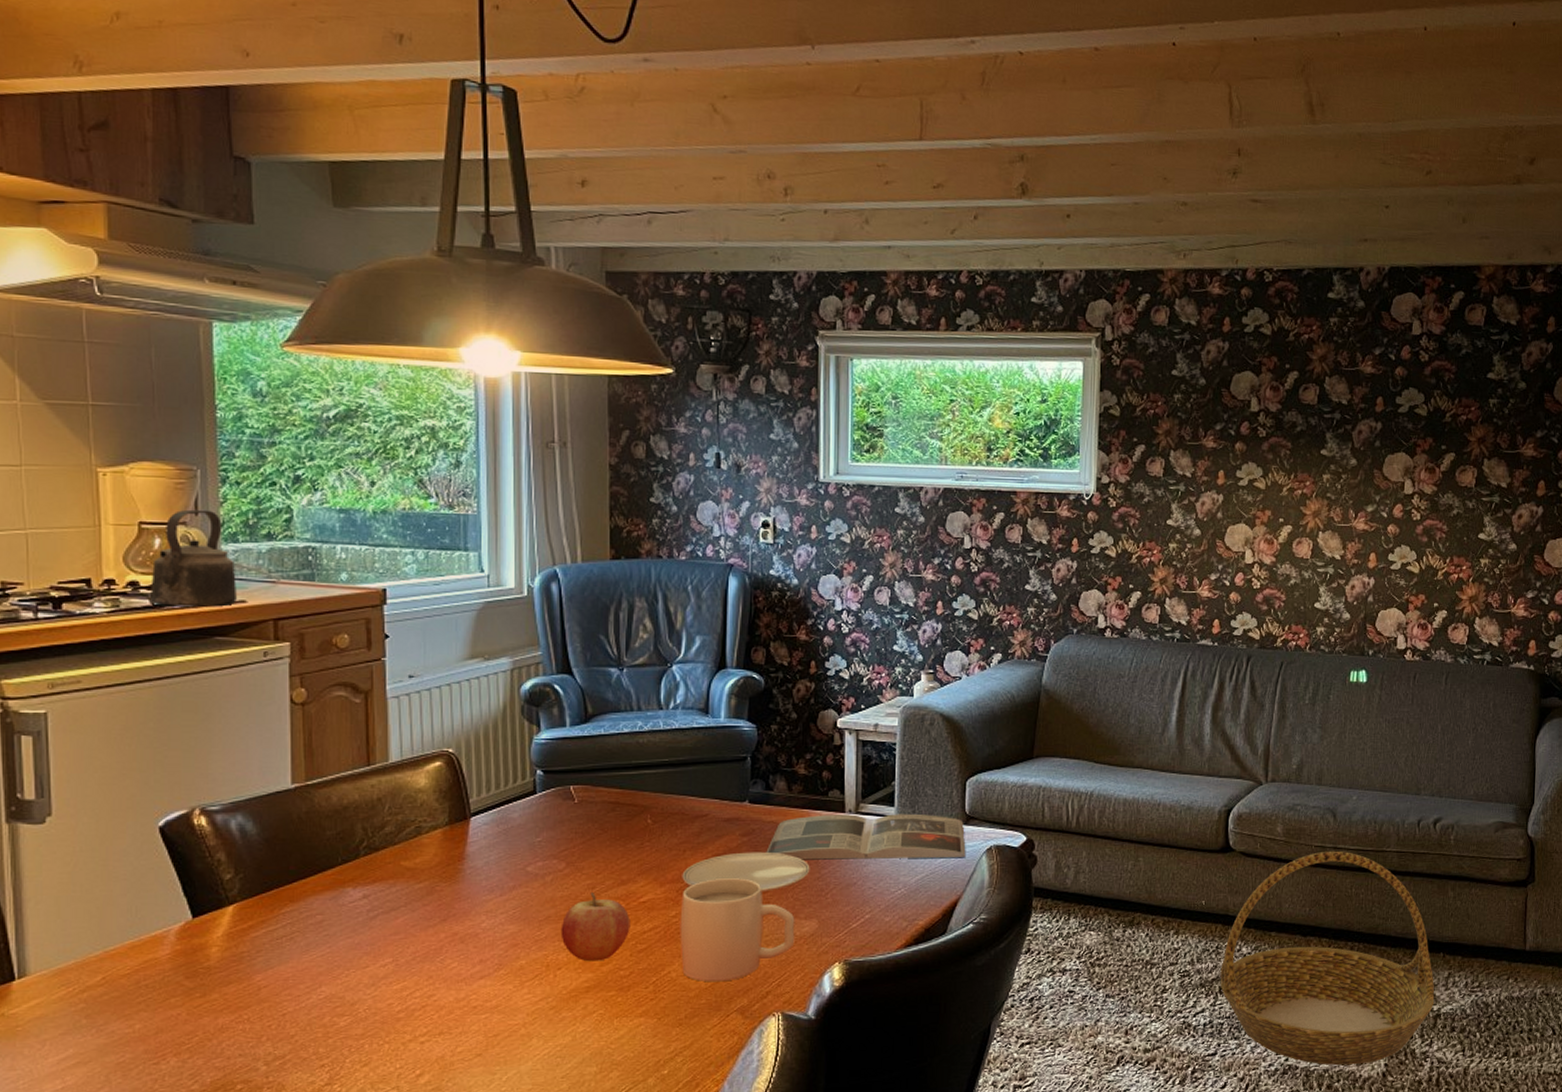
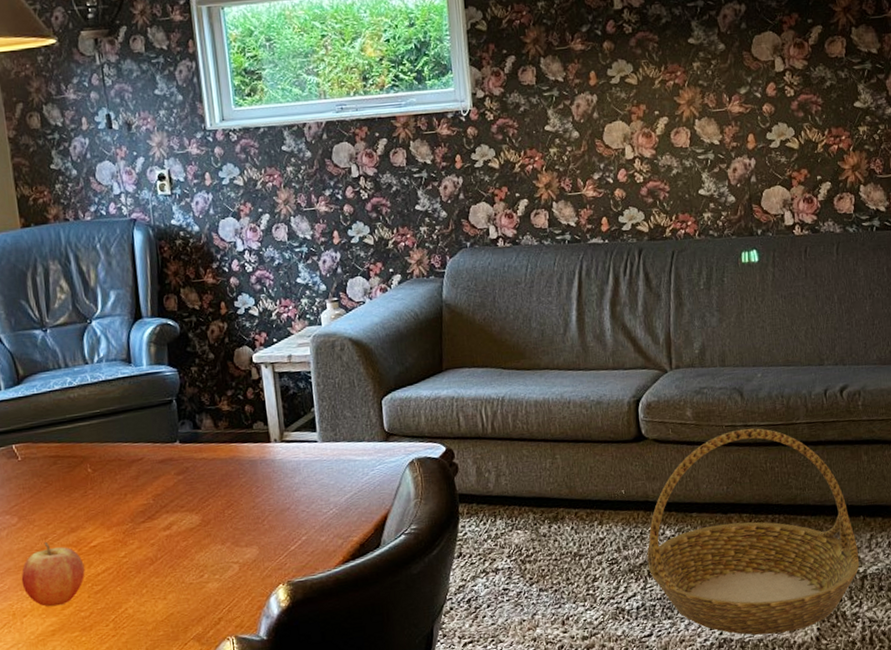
mug: present [680,878,795,983] -> none [128,514,239,615]
plate: present [682,851,810,893] -> none [126,487,245,527]
magazine: present [766,813,966,860] -> none [201,435,390,491]

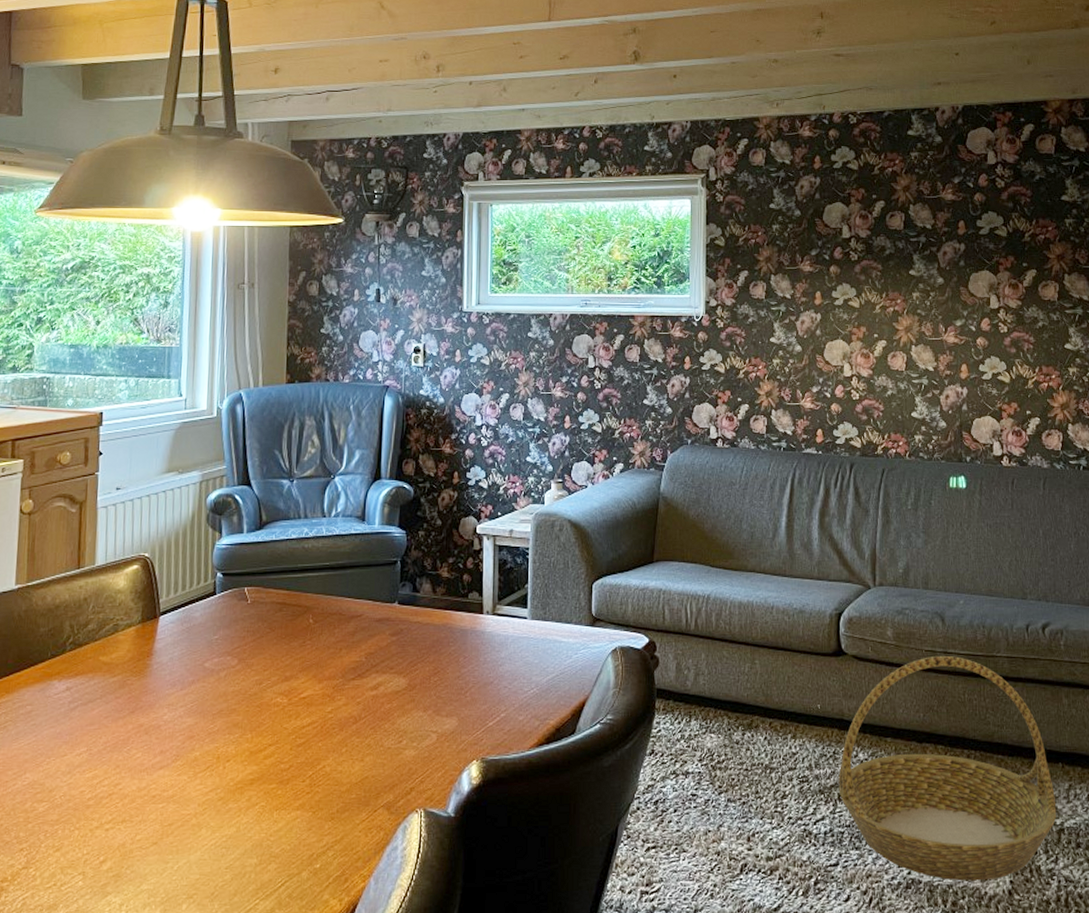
fruit: present [21,541,85,607] -> none [230,687,292,755]

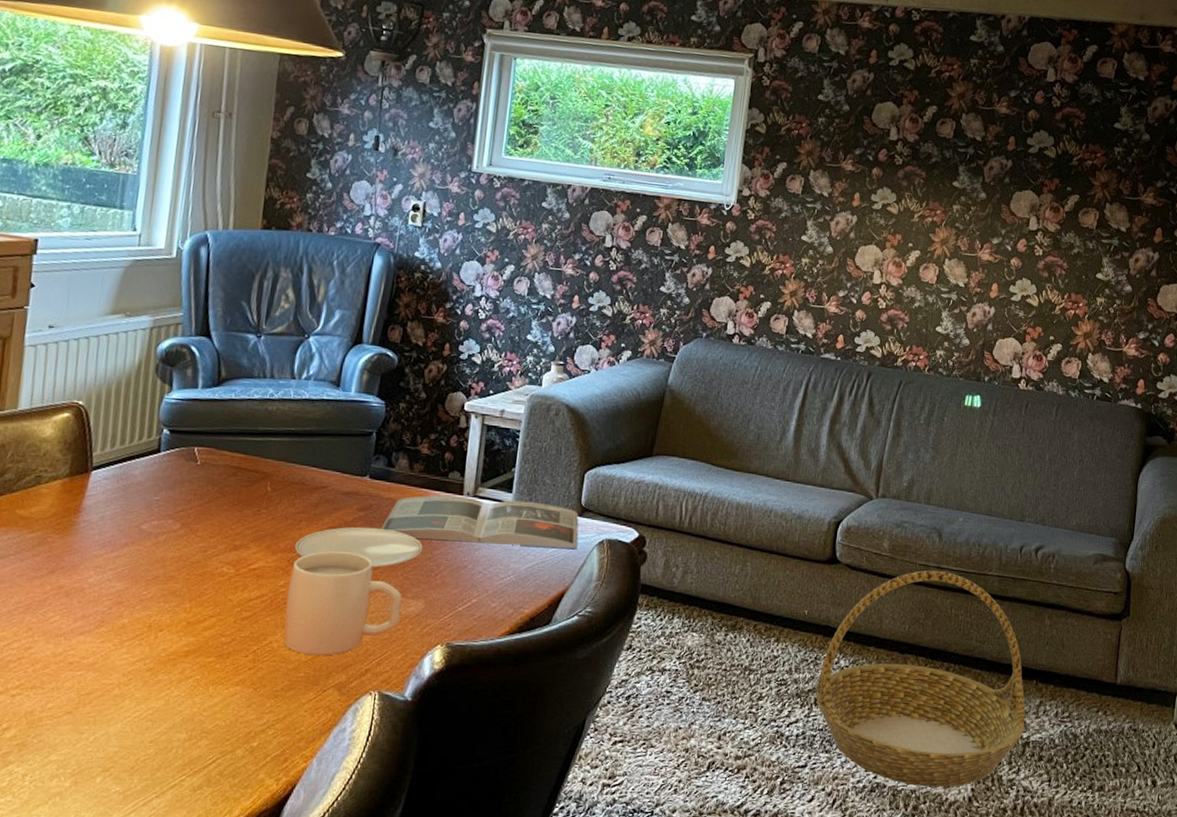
mug: none [334,676,437,777] -> present [284,551,403,656]
plate: none [338,650,452,690] -> present [294,526,423,569]
magazine: none [412,615,593,659] -> present [381,495,579,548]

